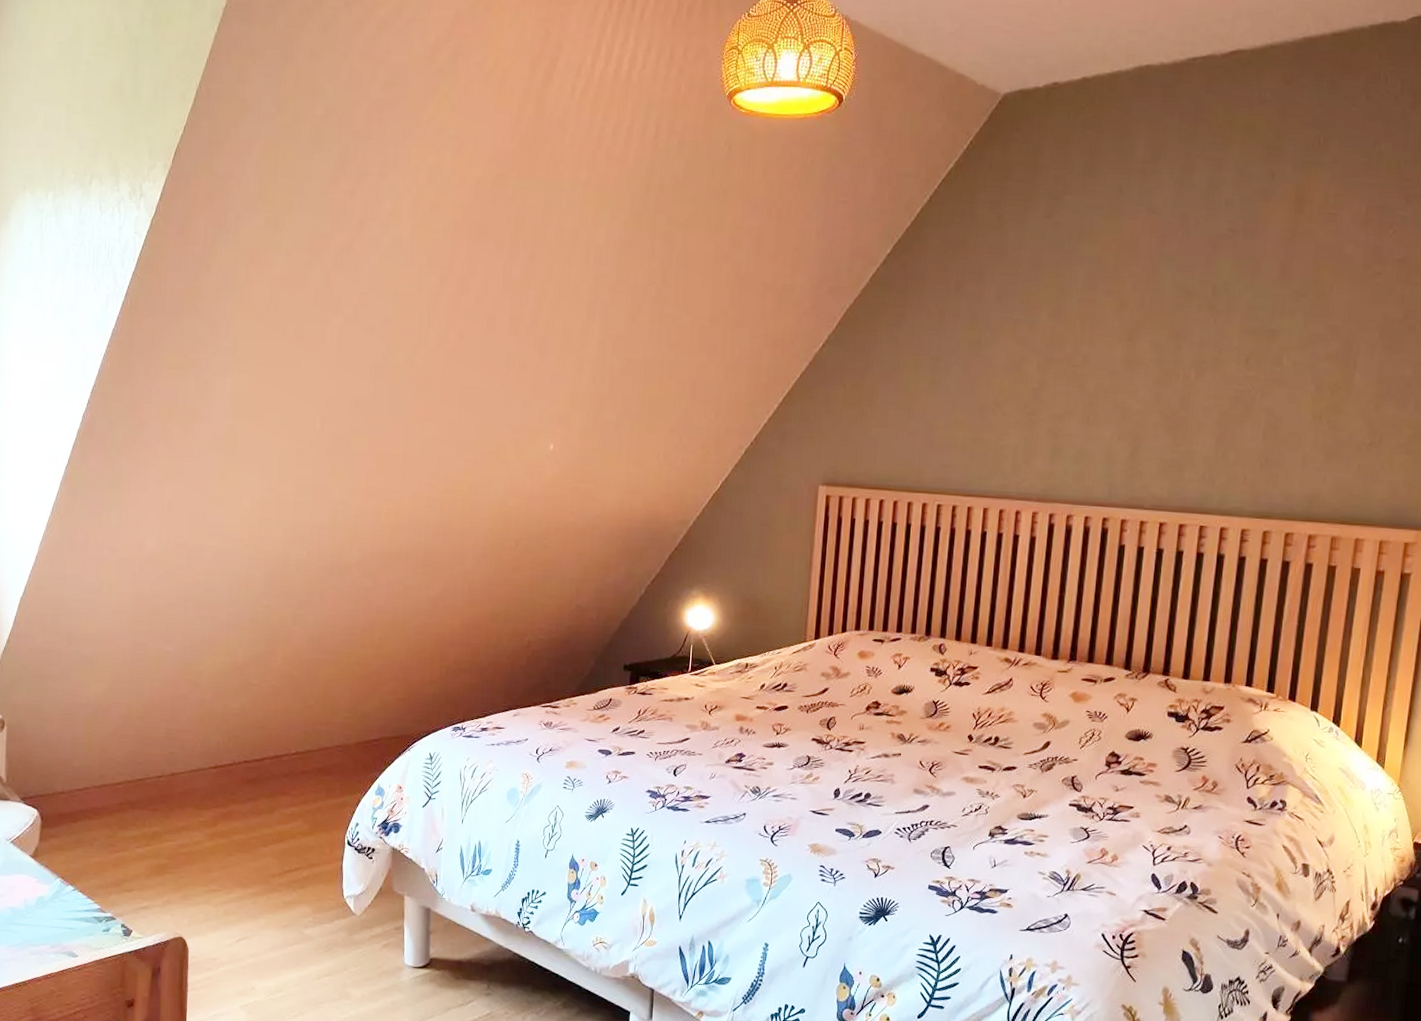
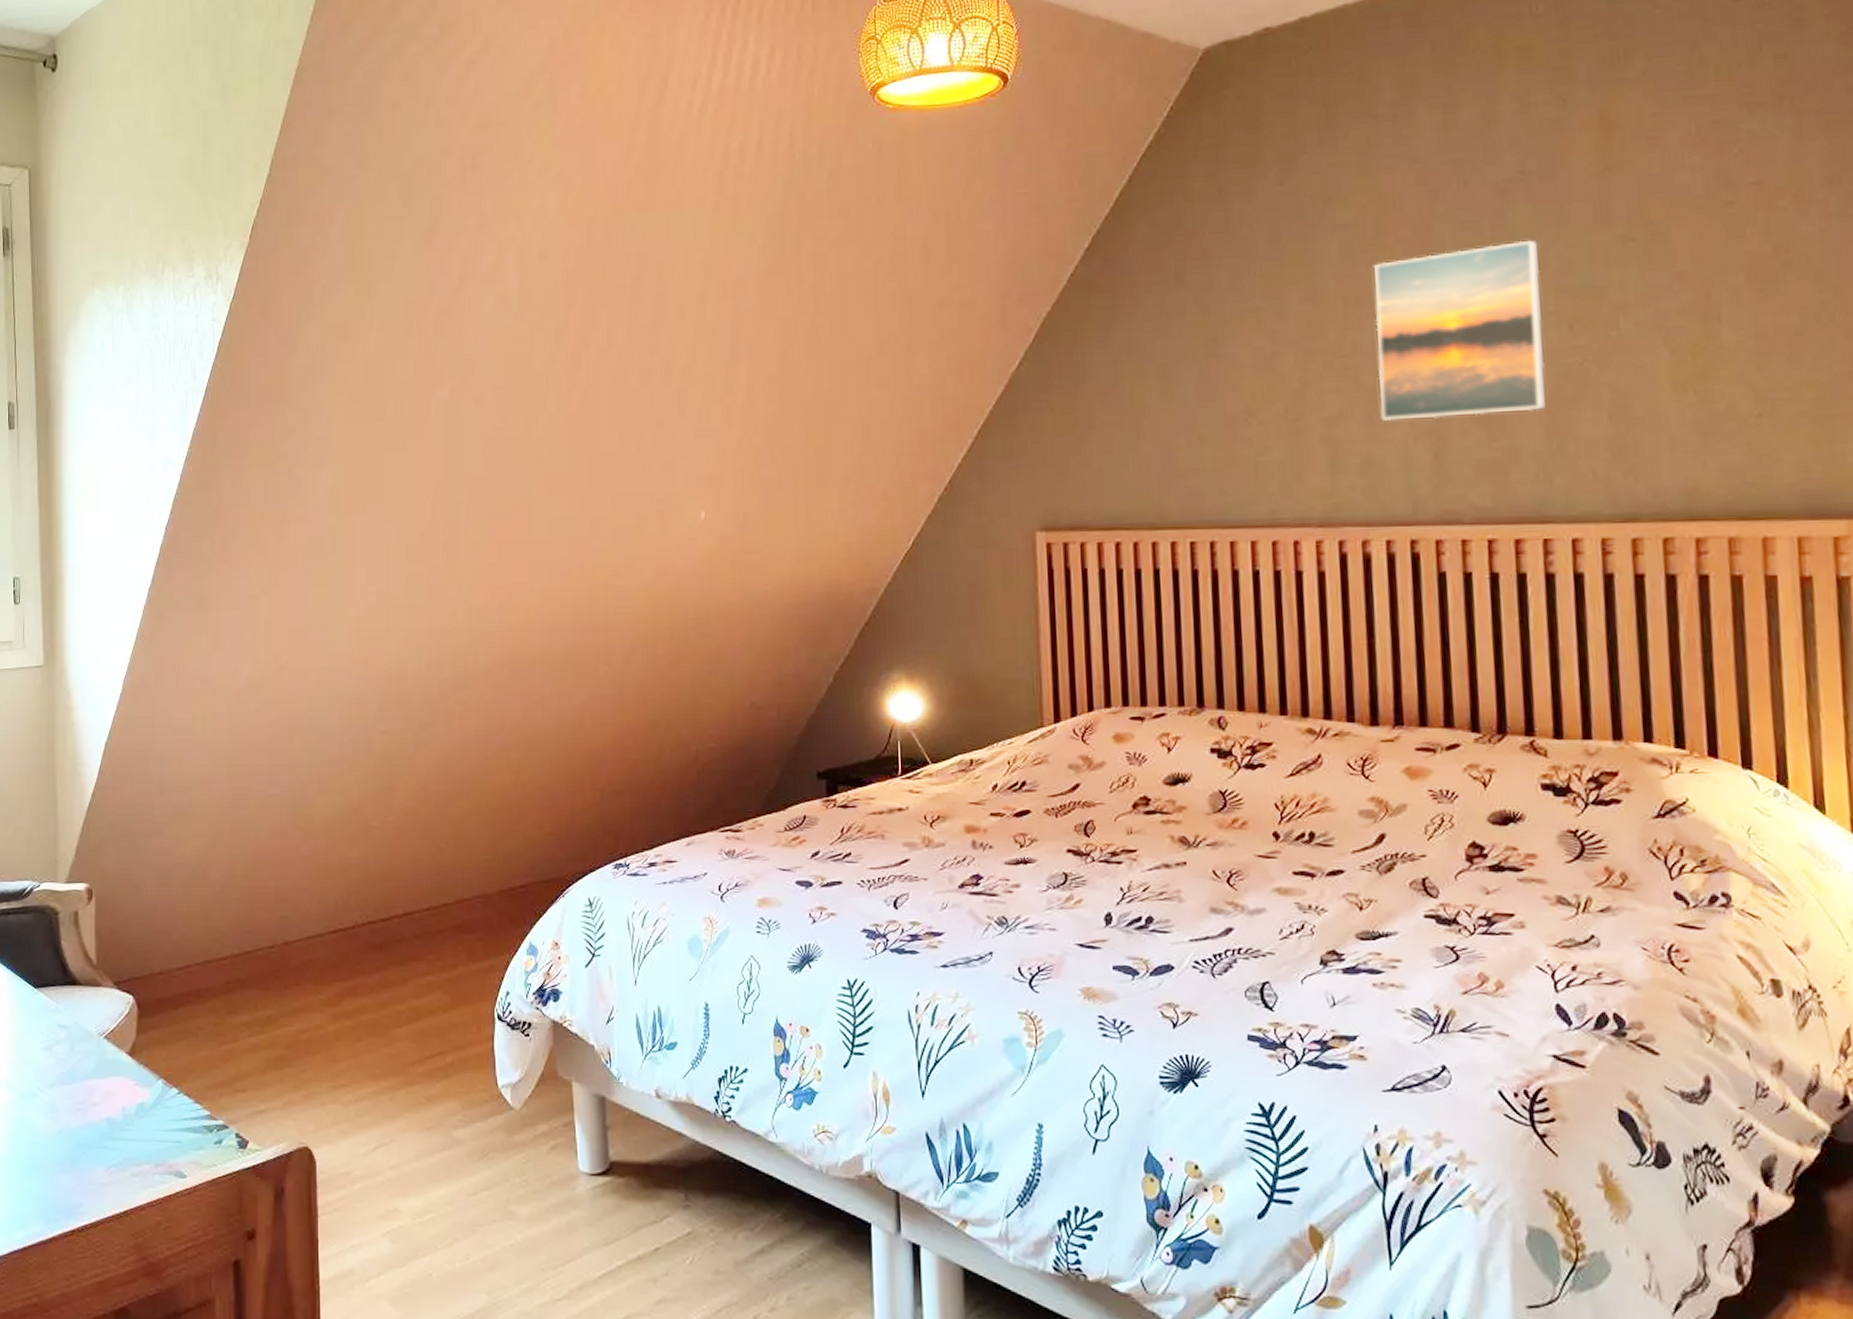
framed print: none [1096,286,1234,425] -> present [1373,239,1546,422]

